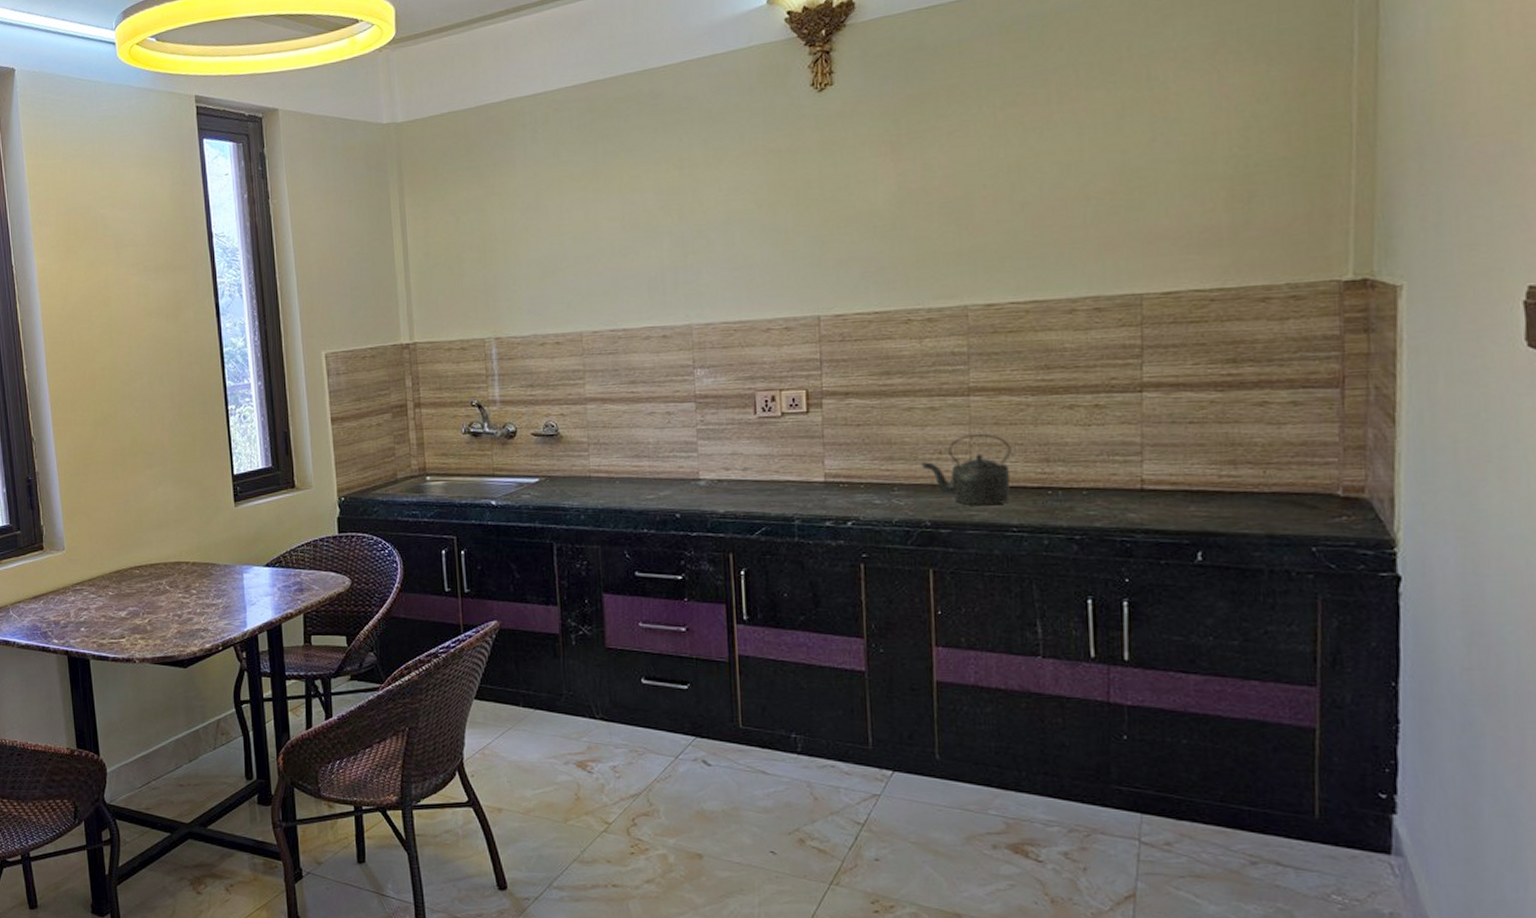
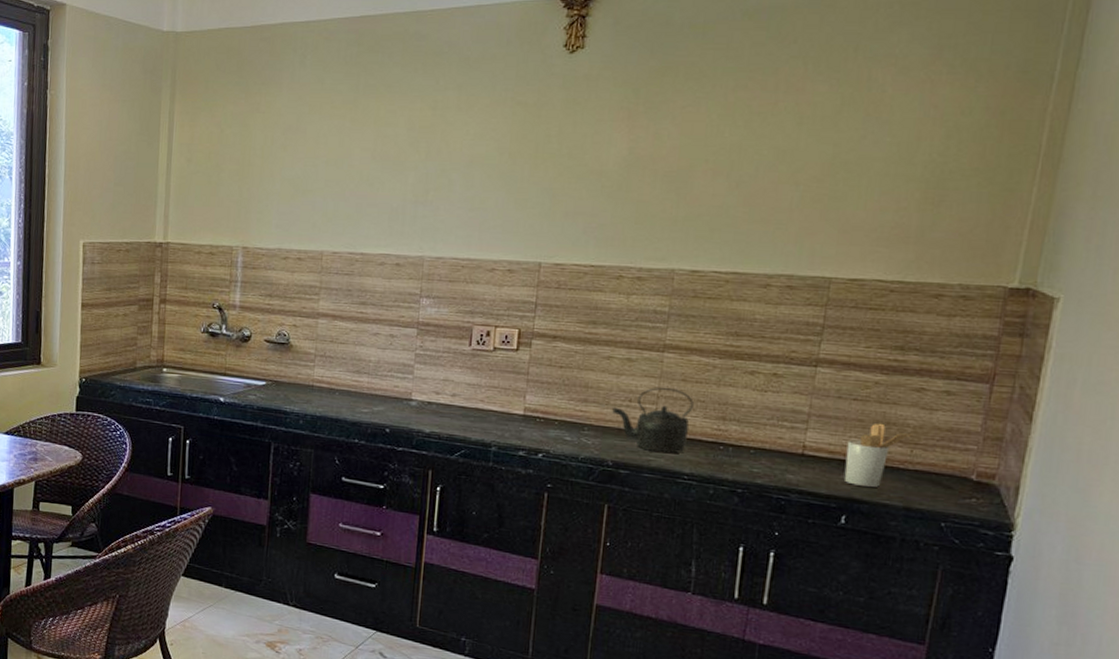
utensil holder: none [1190,445,1263,518] -> present [843,423,914,488]

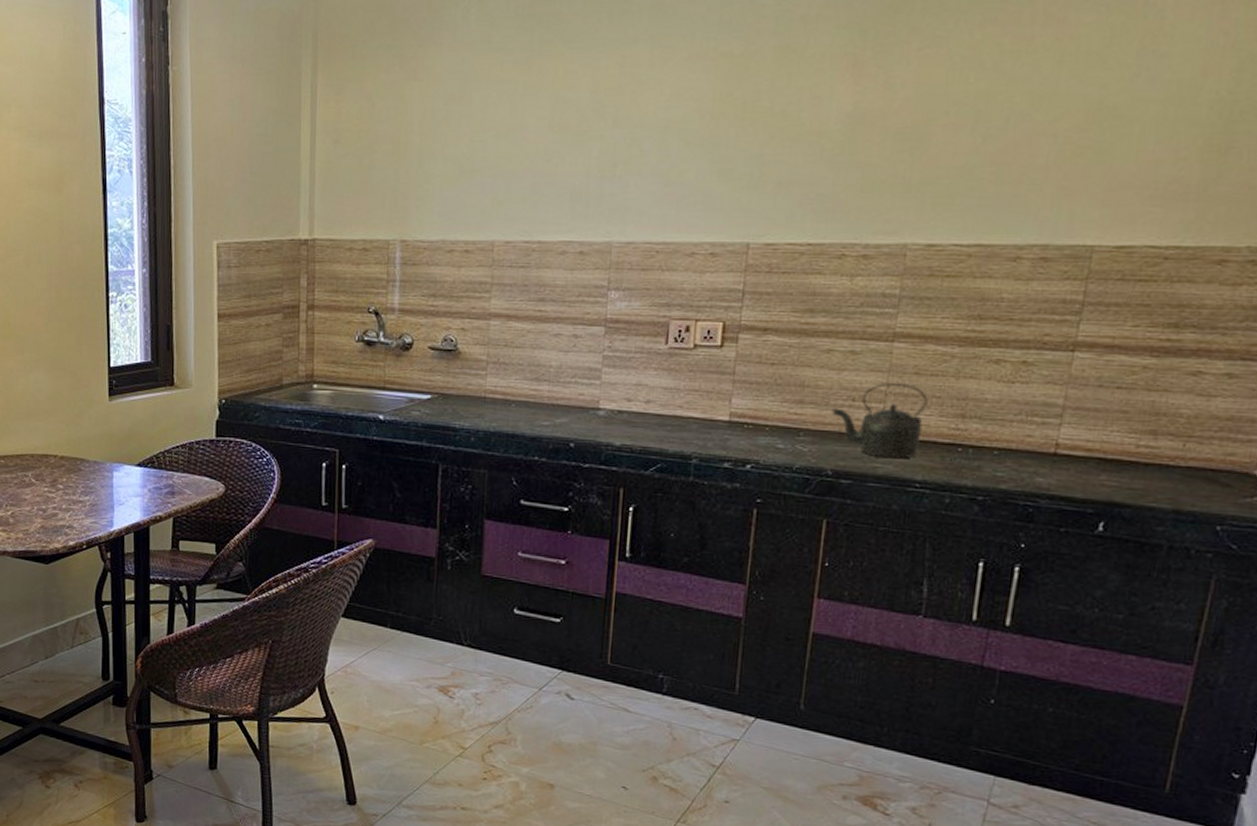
utensil holder: present [843,423,914,488] -> none [1103,414,1187,489]

